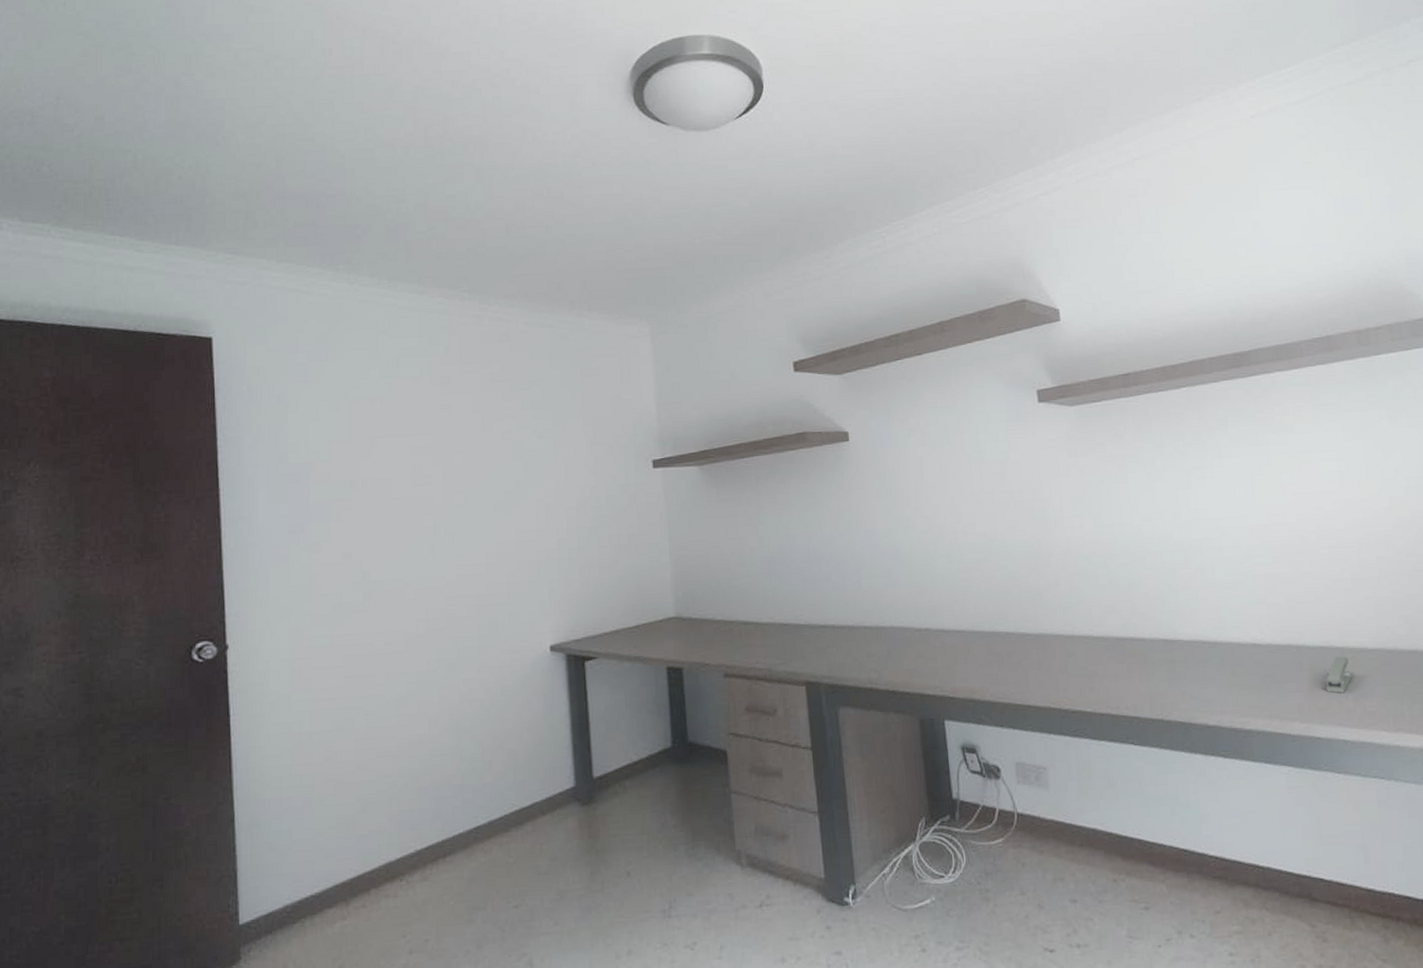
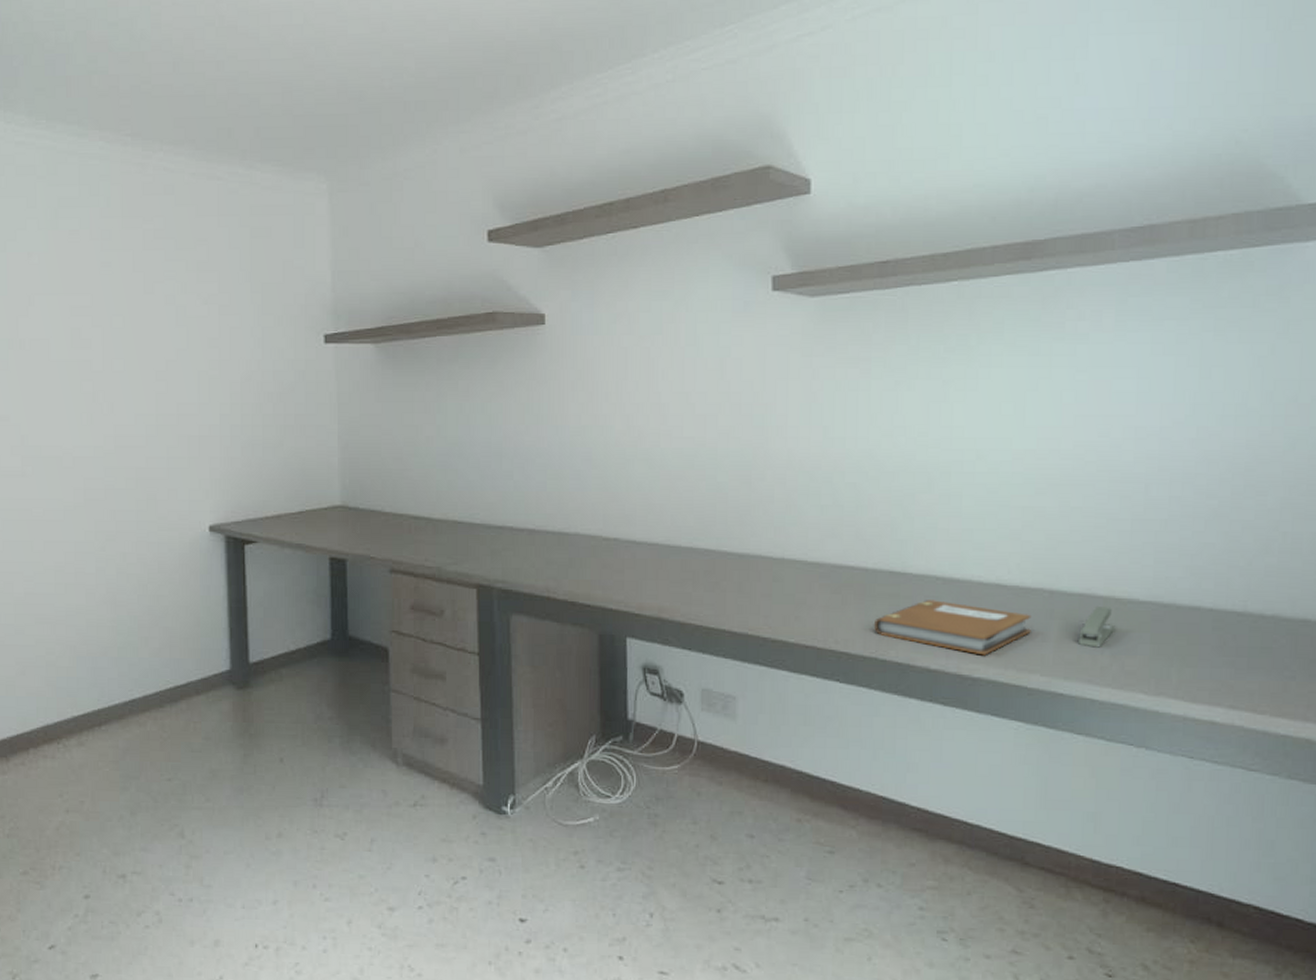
notebook: none [1157,662,1287,709] -> present [874,600,1032,655]

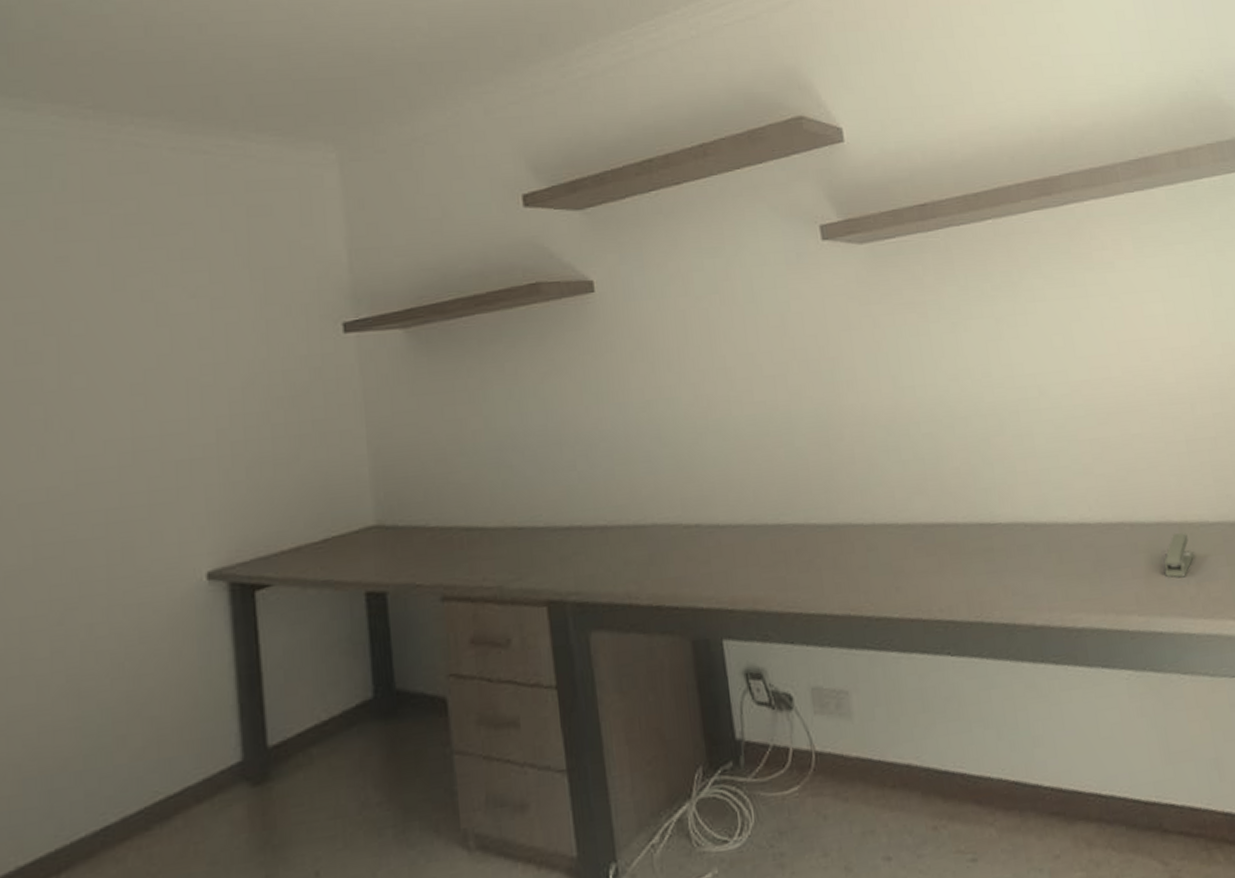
notebook: present [874,600,1032,655] -> none [974,548,1121,603]

